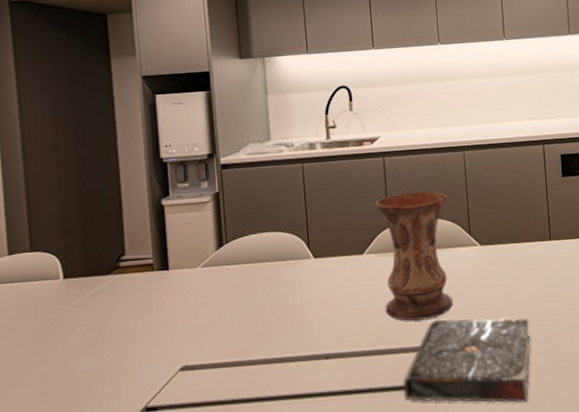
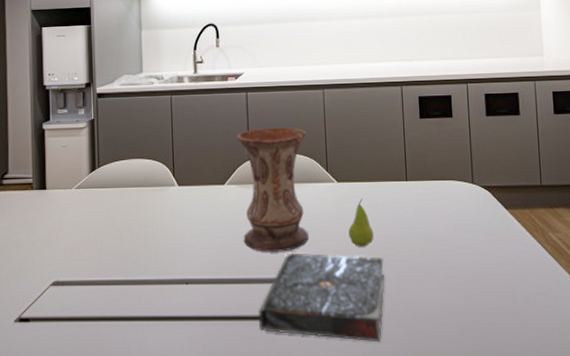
fruit: none [493,260,519,310] -> present [348,198,374,247]

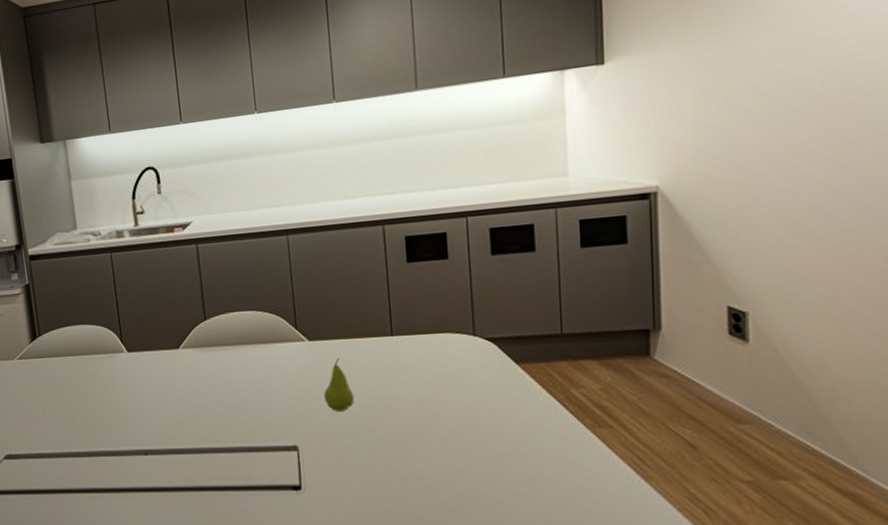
vase: present [237,127,309,252] -> none [189,281,278,420]
book: present [259,253,385,342] -> none [226,420,369,512]

